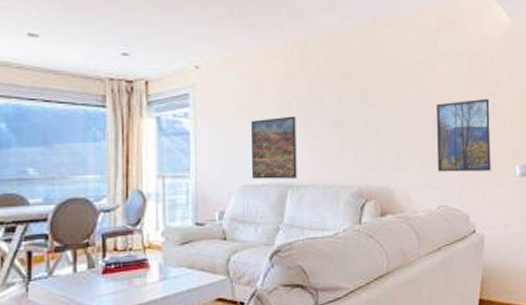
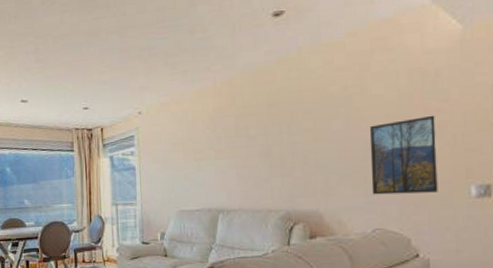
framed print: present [251,116,297,180] -> none [186,148,227,205]

